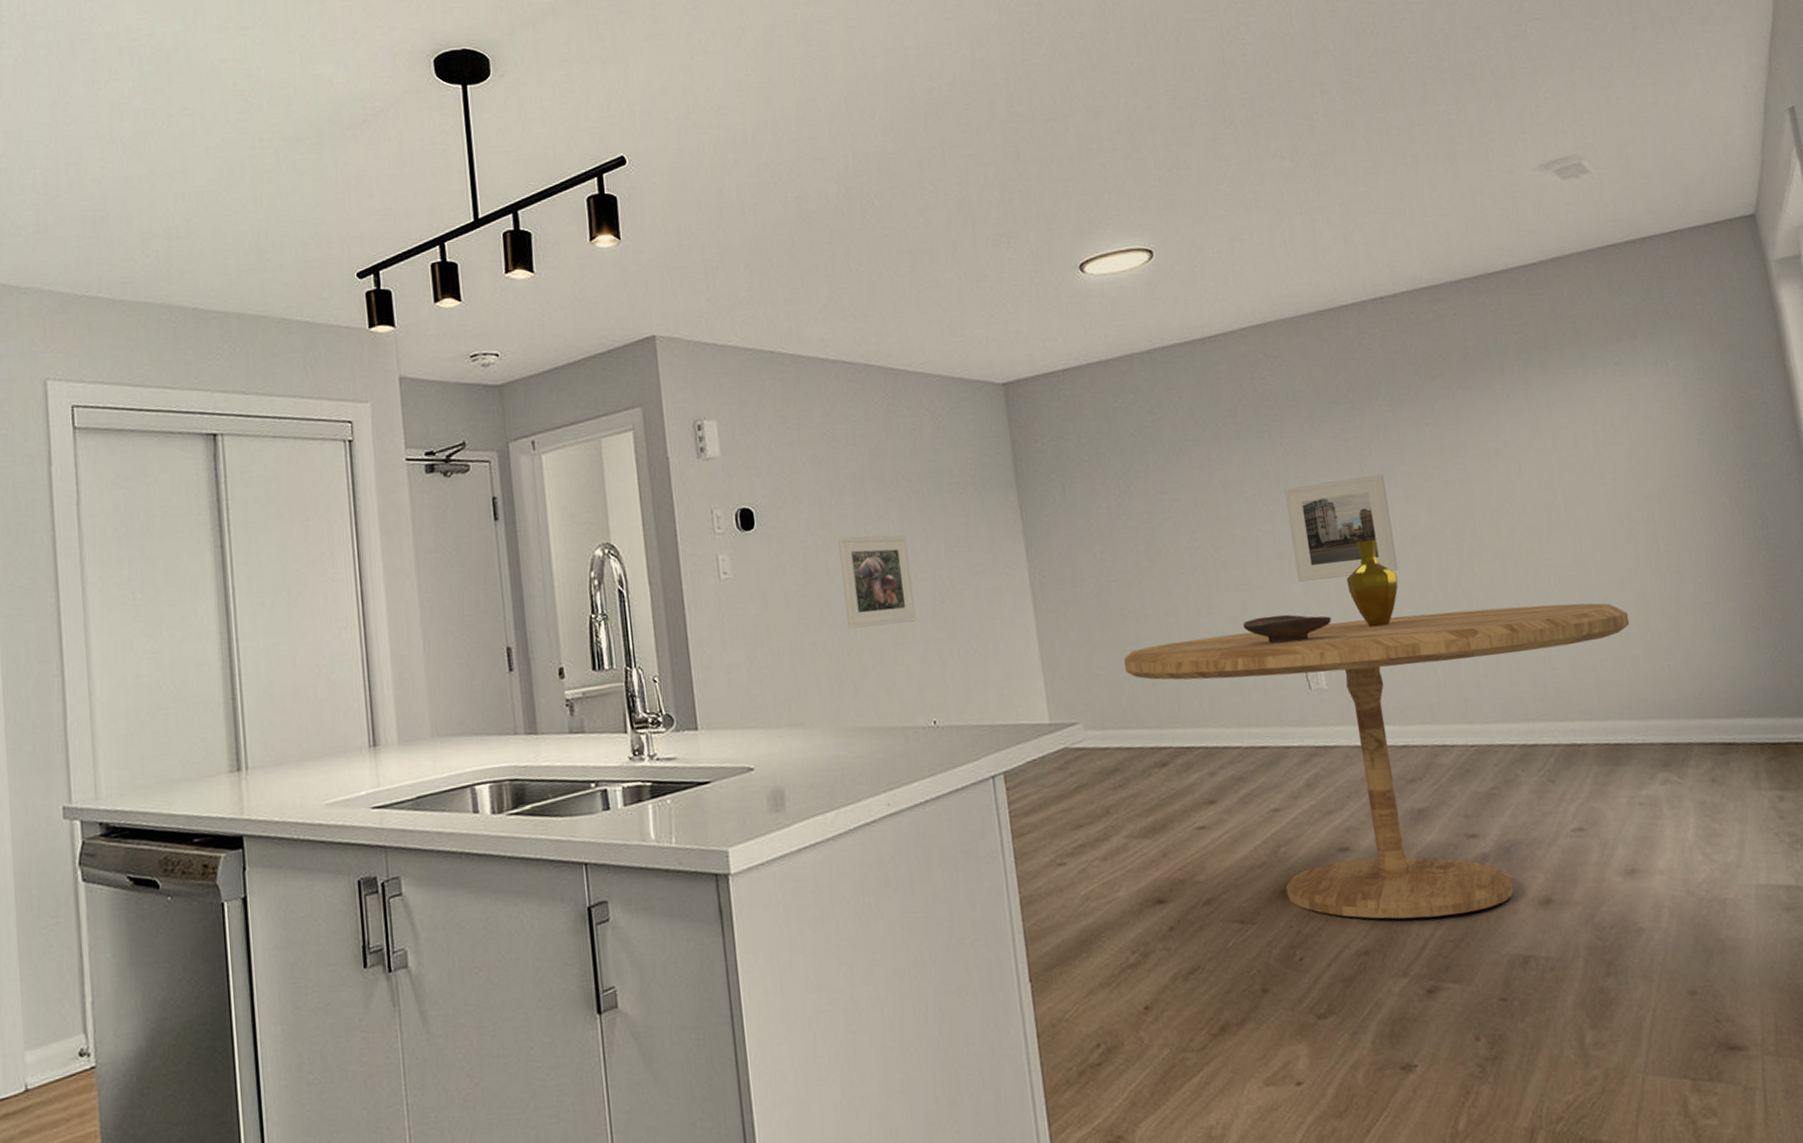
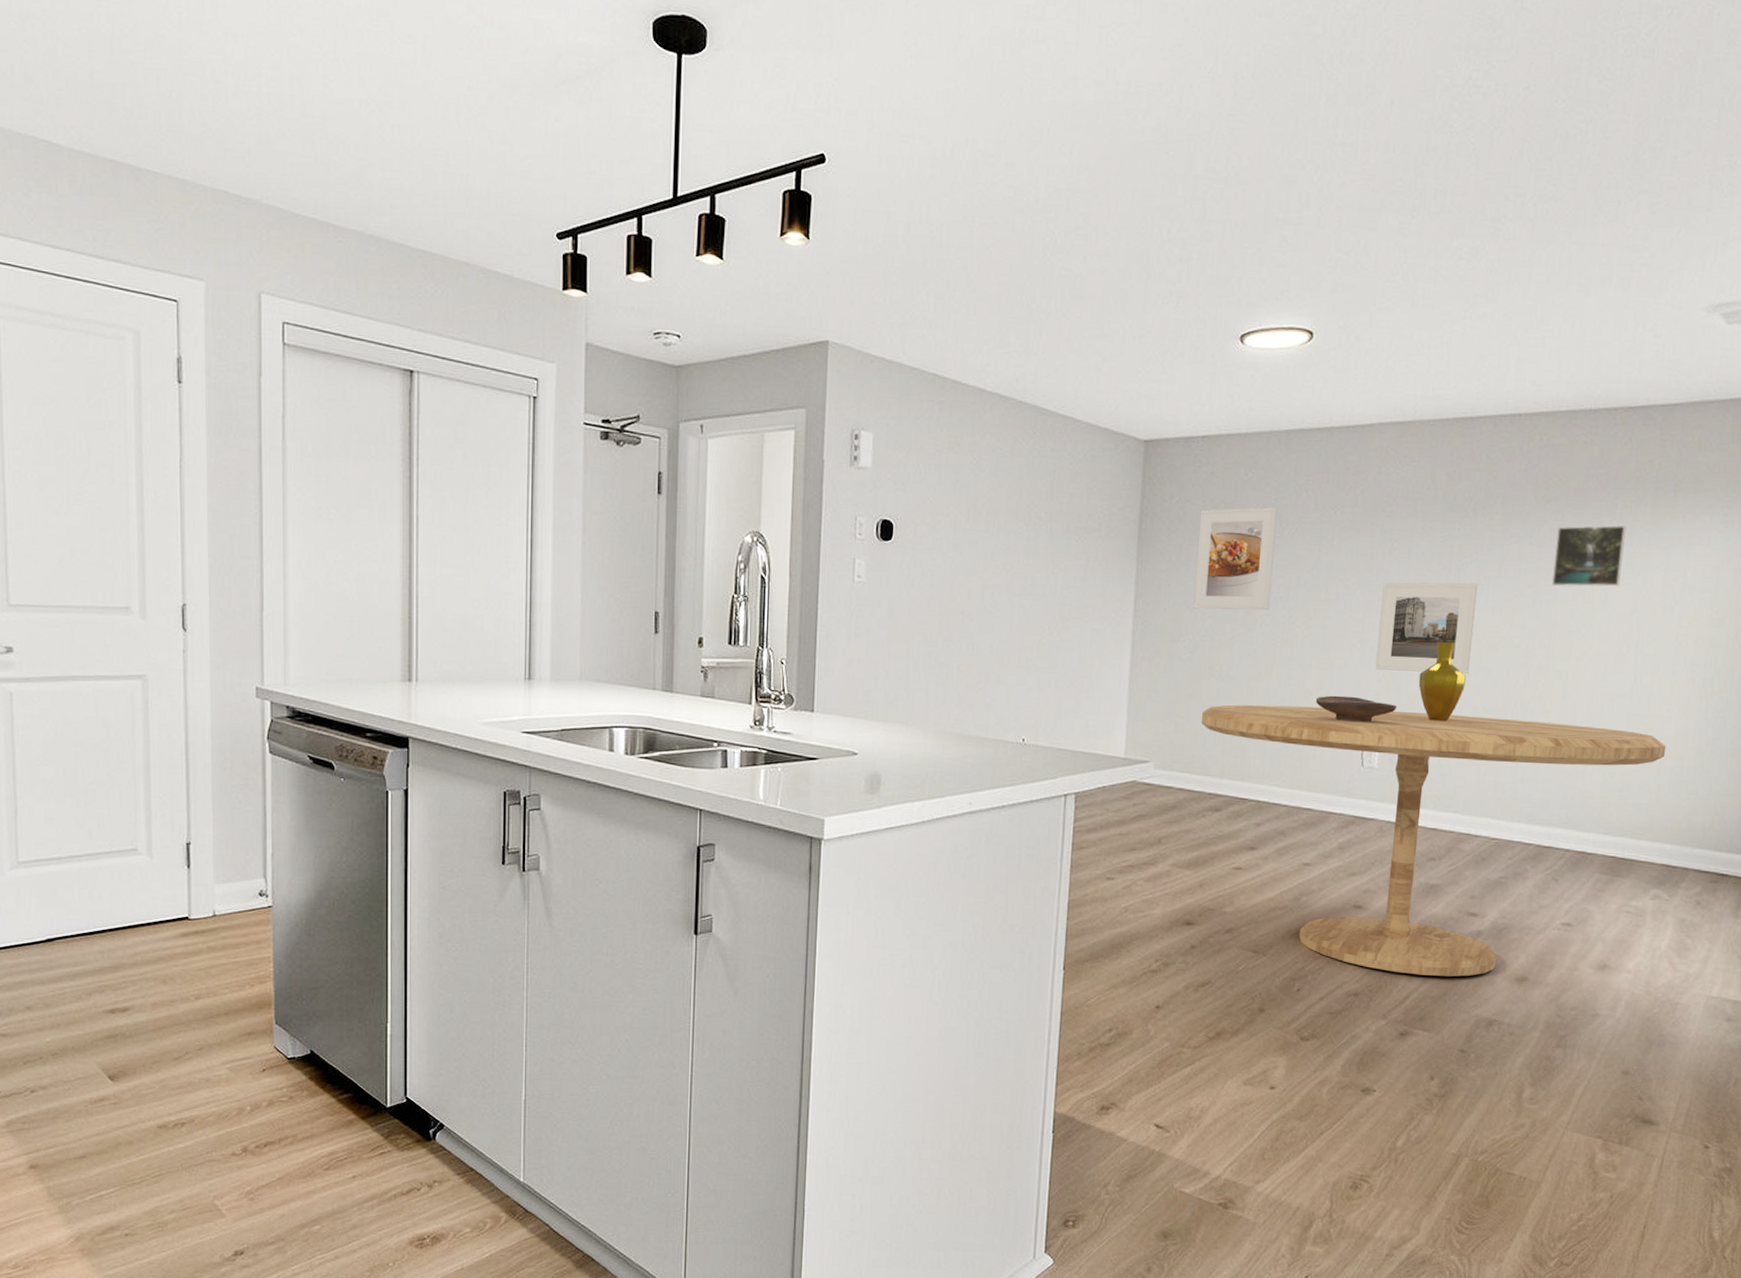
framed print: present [838,535,916,629] -> none [962,560,1028,648]
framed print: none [1076,429,1171,549] -> present [1193,506,1278,611]
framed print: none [1449,391,1530,463] -> present [1551,525,1626,587]

